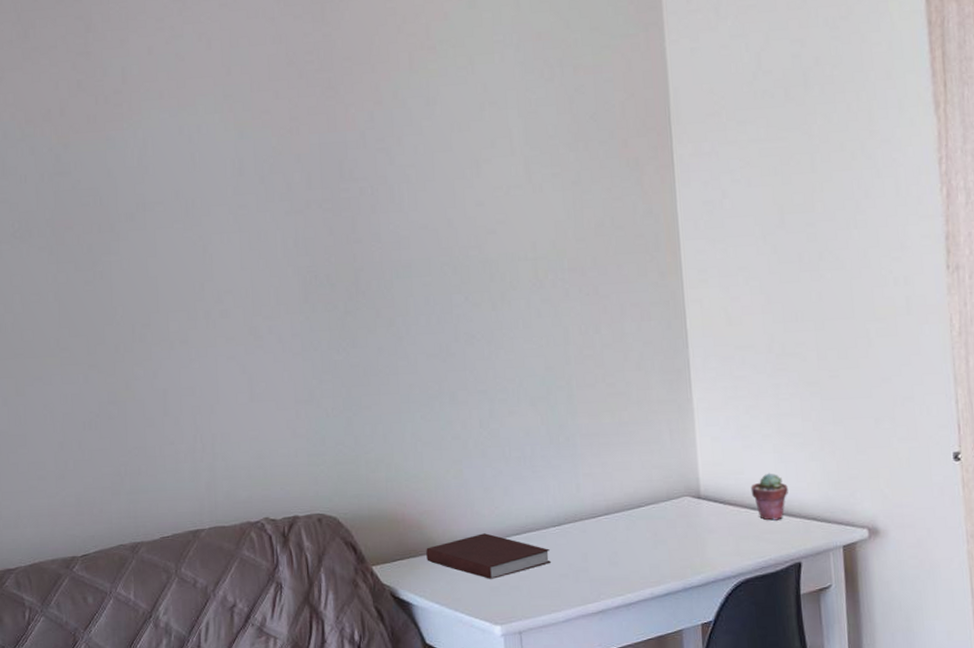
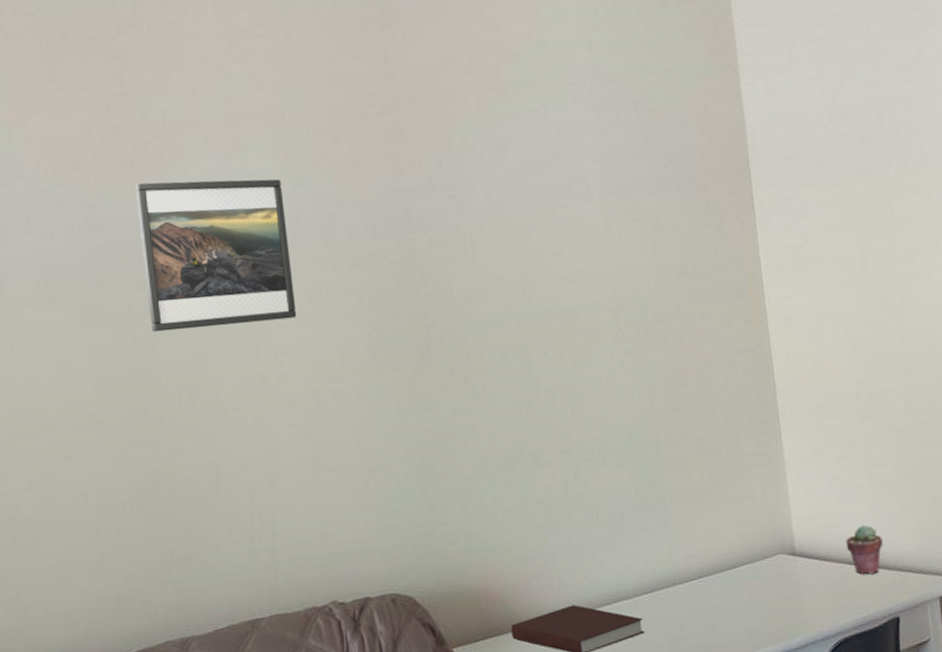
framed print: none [97,131,238,270] -> present [135,179,297,332]

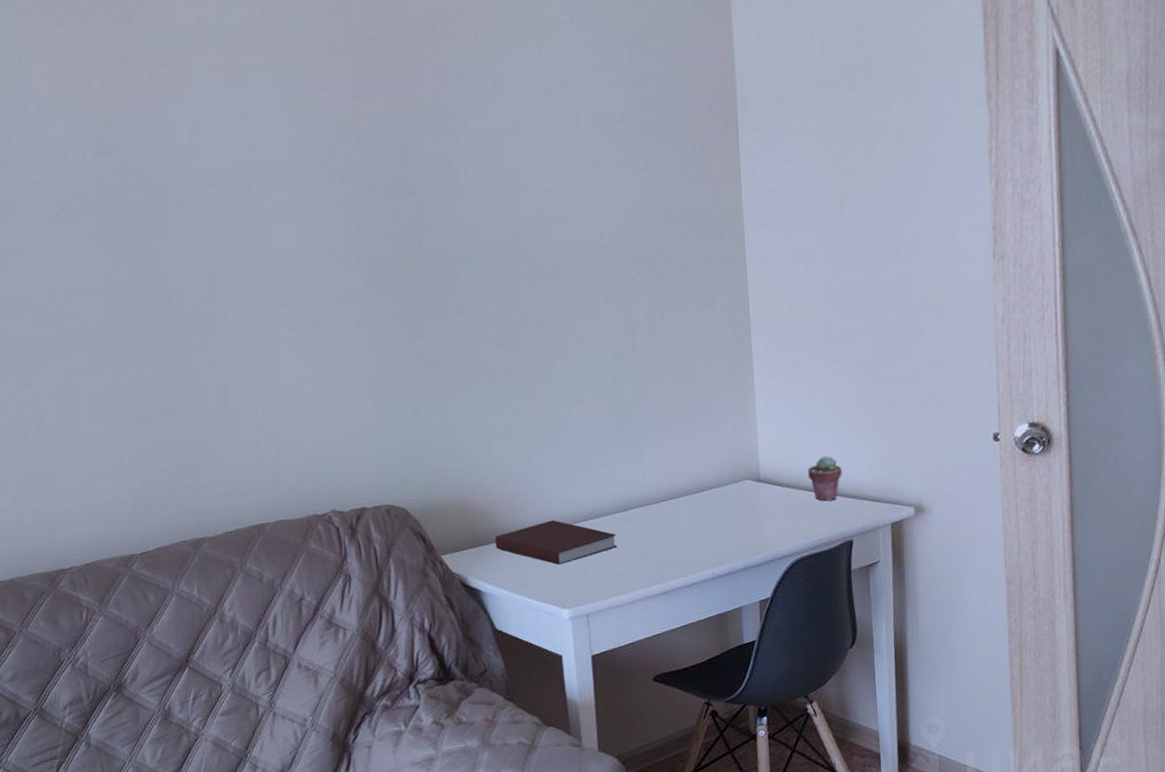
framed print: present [135,179,297,332] -> none [143,109,299,256]

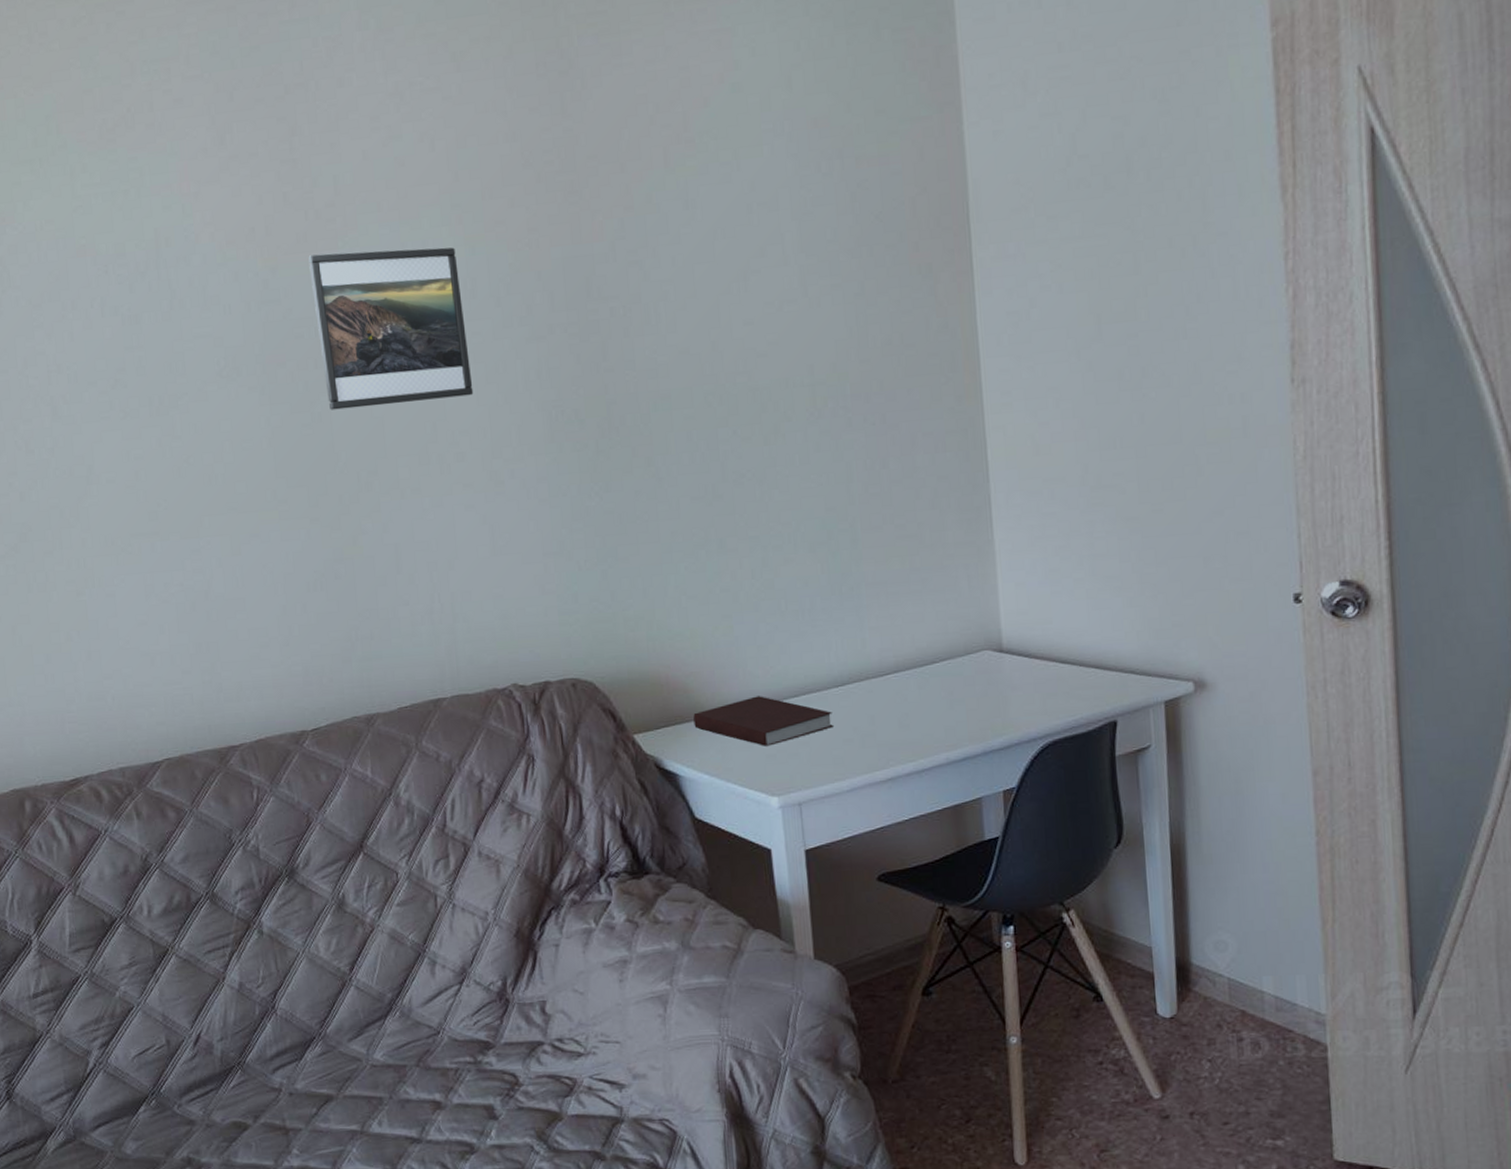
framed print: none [143,109,299,256] -> present [308,247,474,410]
potted succulent: present [807,455,842,502] -> none [1060,621,1103,675]

